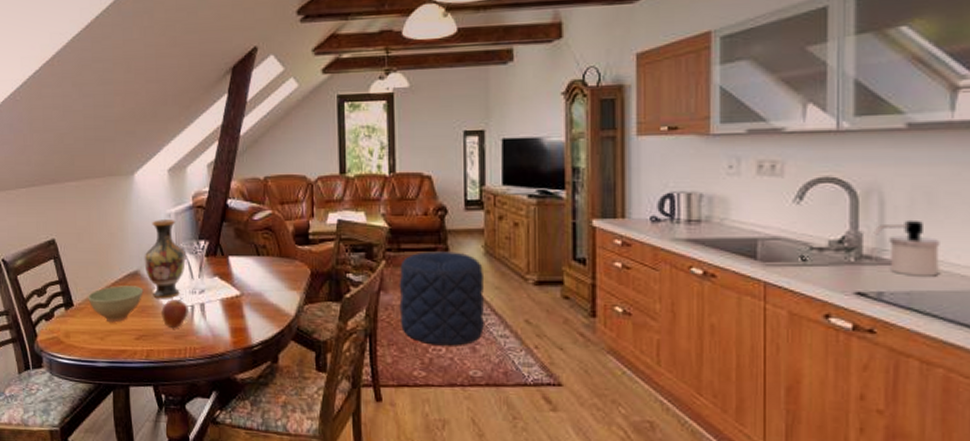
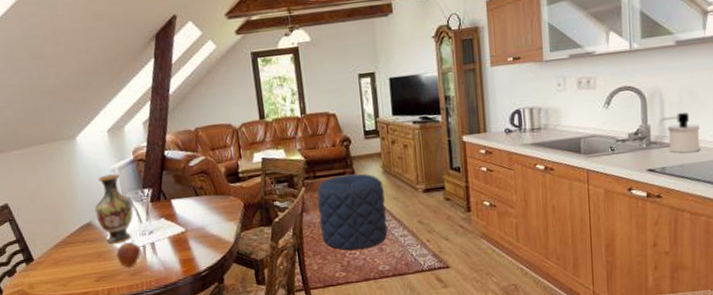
bowl: present [88,285,144,323] -> none [46,235,98,271]

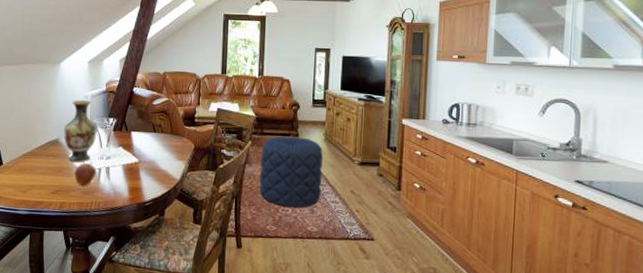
soap dispenser: present [657,112,700,154] -> none [589,132,630,172]

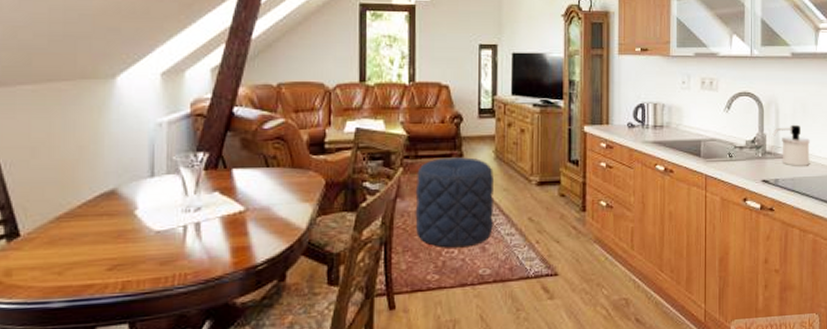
vase: present [63,100,97,163] -> none [124,129,179,221]
fruit: present [74,161,96,185] -> none [144,216,180,253]
soap dispenser: none [589,132,630,172] -> present [772,124,810,166]

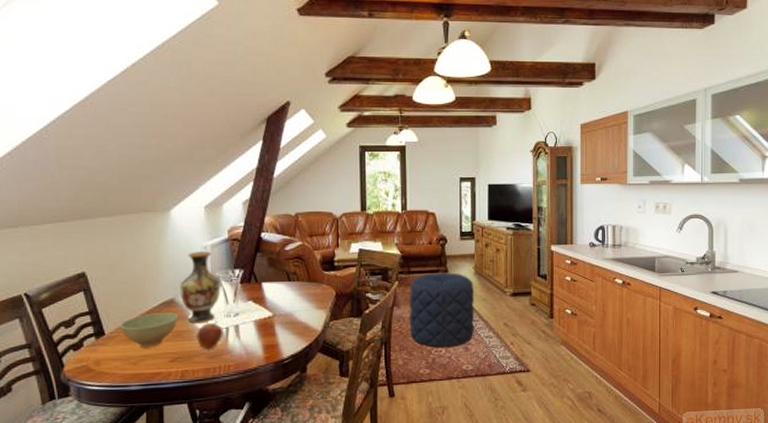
bowl: none [42,207,121,253] -> present [120,313,179,348]
vase: none [124,129,179,221] -> present [179,251,221,324]
fruit: none [144,216,180,253] -> present [197,320,223,349]
soap dispenser: present [772,124,810,166] -> none [721,242,756,280]

